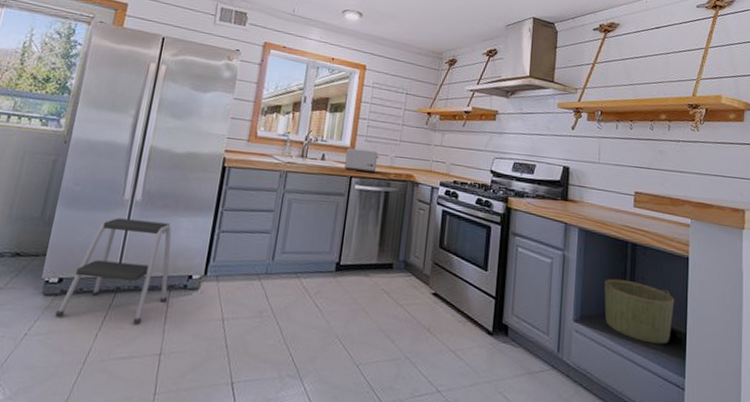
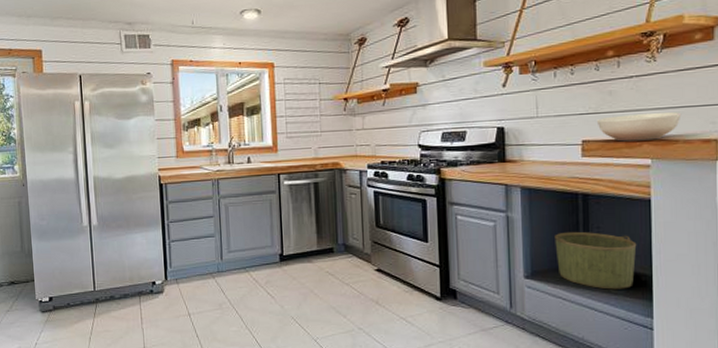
step stool: present [55,218,172,324] -> none [54,241,140,328]
toaster: present [344,148,379,174] -> none [270,146,303,169]
bowl: none [648,173,717,202] -> present [596,112,682,142]

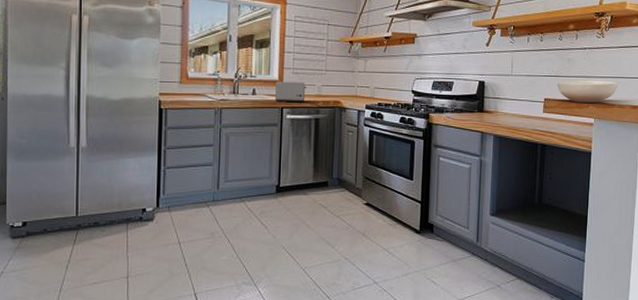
toaster: none [270,146,303,169] -> present [275,81,307,103]
basket: present [555,231,637,290] -> none [516,176,578,227]

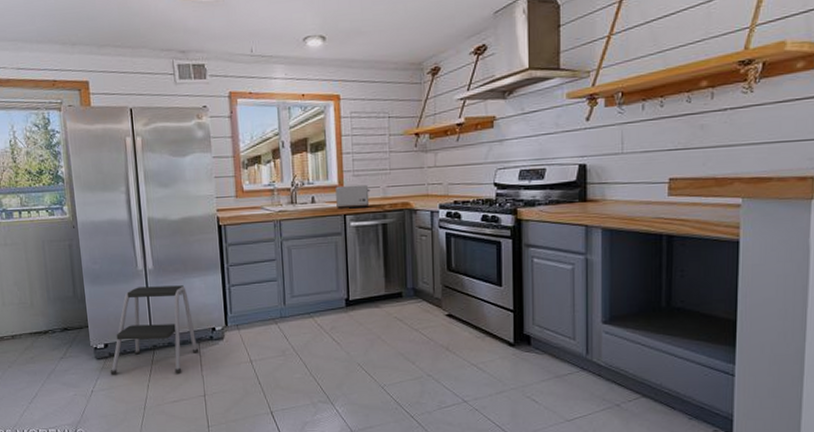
step stool: none [26,164,127,255] -> present [110,285,199,375]
bowl: present [556,80,619,103] -> none [685,147,777,180]

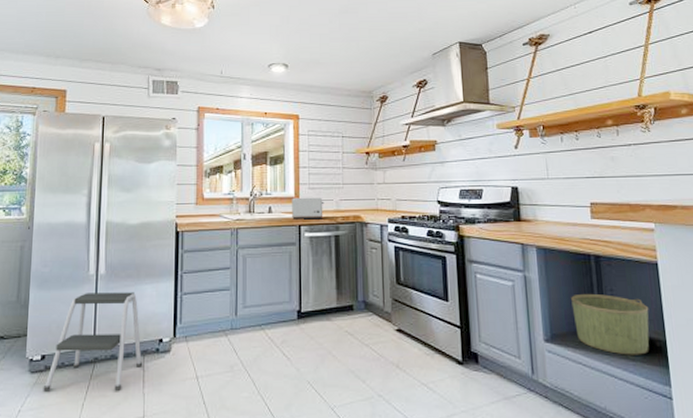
basket: none [636,274,722,335] -> present [571,293,649,355]

